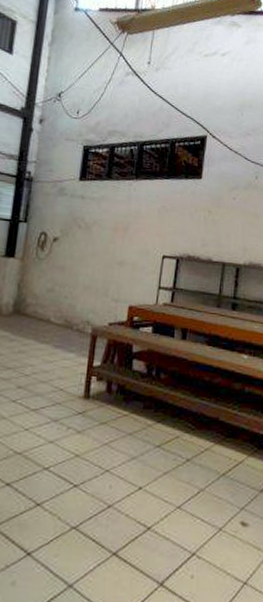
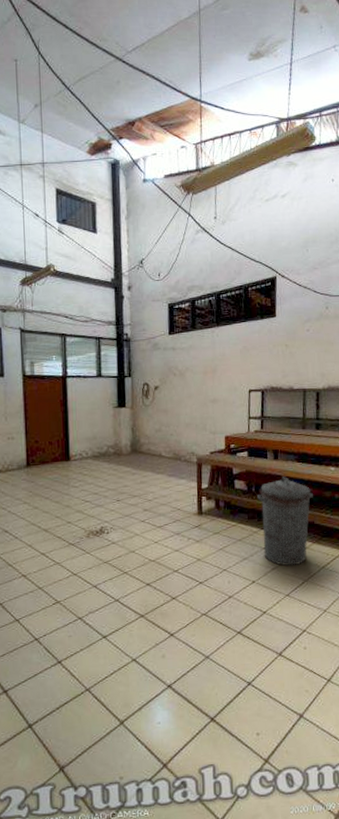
trash can: none [156,361,222,471] -> present [257,477,314,566]

